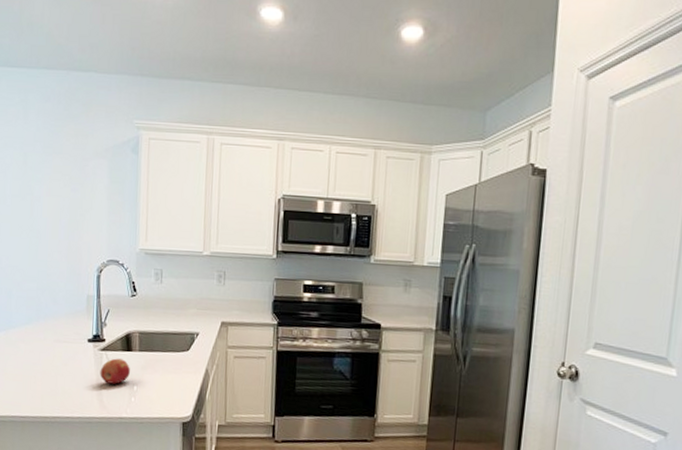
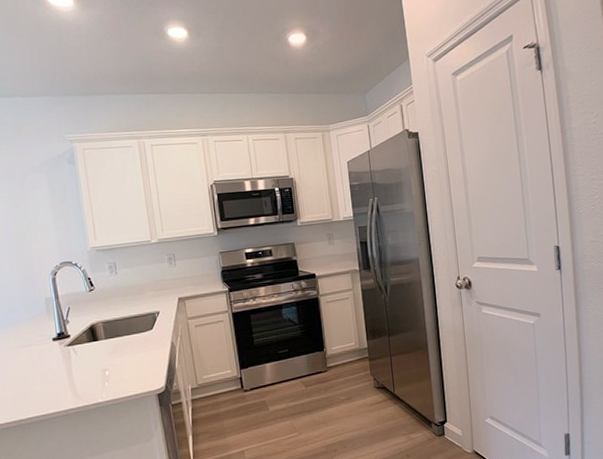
apple: present [100,358,130,385] -> none [69,349,100,375]

